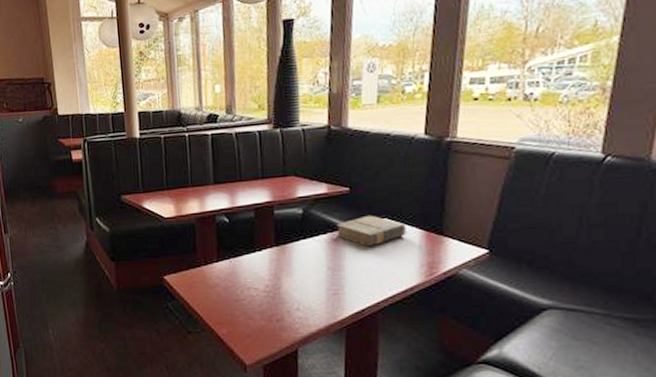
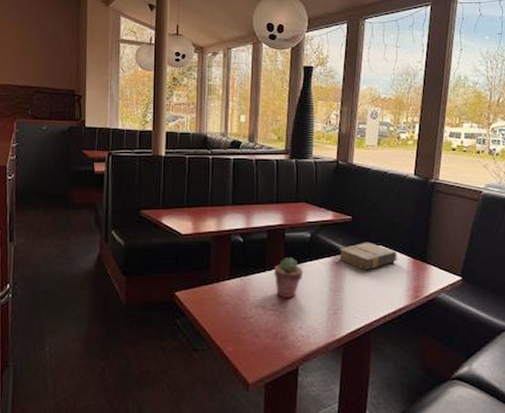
potted succulent: none [264,236,297,279] -> present [273,258,304,298]

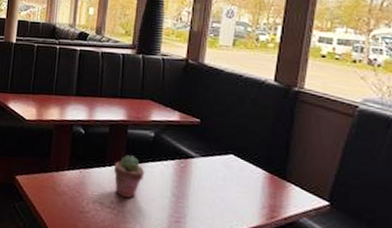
book: present [339,242,397,271] -> none [184,148,251,181]

